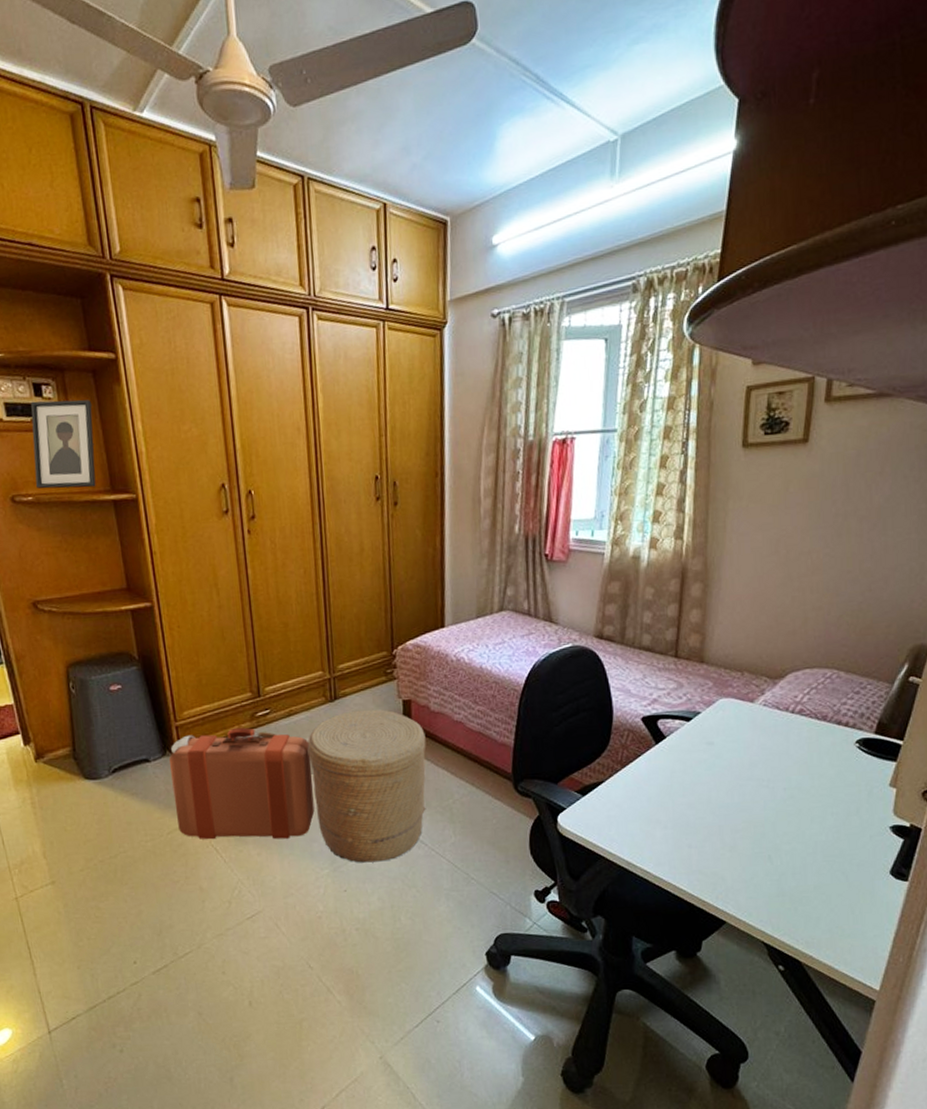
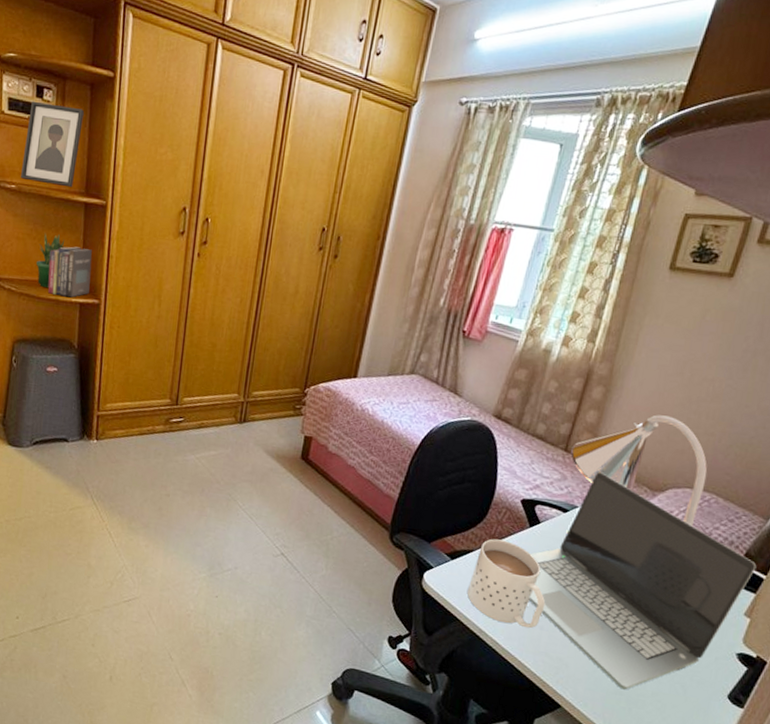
planter: none [72,541,102,601] -> present [35,233,66,287]
books: none [86,549,138,607] -> present [48,246,93,298]
suitcase: present [168,727,315,840] -> none [80,425,213,539]
woven basket: present [307,709,426,863] -> none [205,435,319,578]
mug: none [605,763,689,850] -> present [467,538,546,629]
laptop: none [661,671,892,890] -> present [528,472,757,690]
table lamp: none [682,599,824,708] -> present [571,414,708,527]

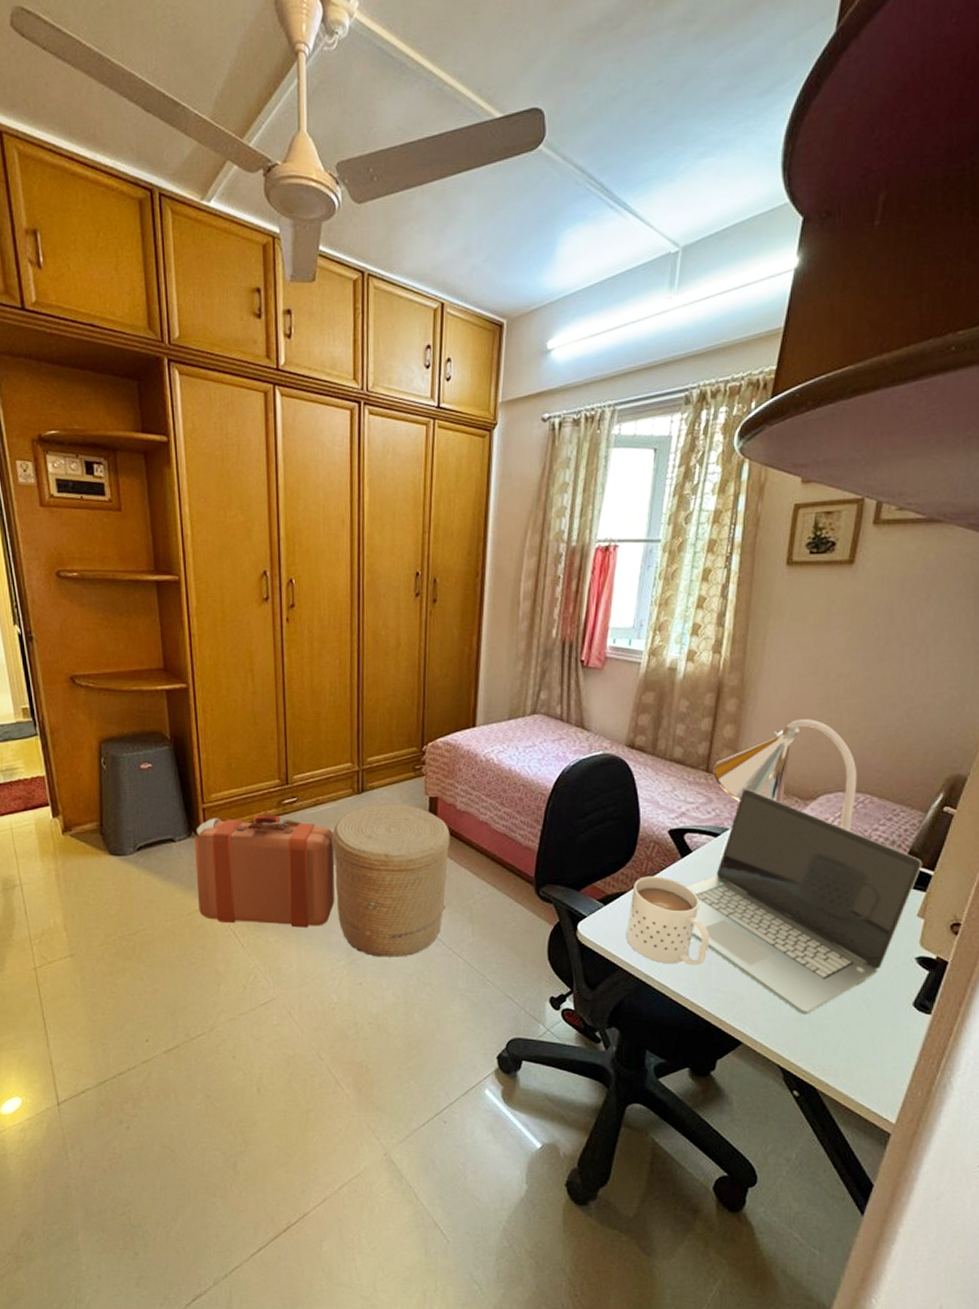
picture frame: present [20,101,85,188] -> none [81,479,142,567]
planter: present [35,233,66,287] -> none [111,619,142,678]
books: present [48,246,93,298] -> none [125,629,174,686]
suitcase: none [80,425,213,539] -> present [193,813,335,928]
woven basket: none [205,435,319,578] -> present [331,804,450,957]

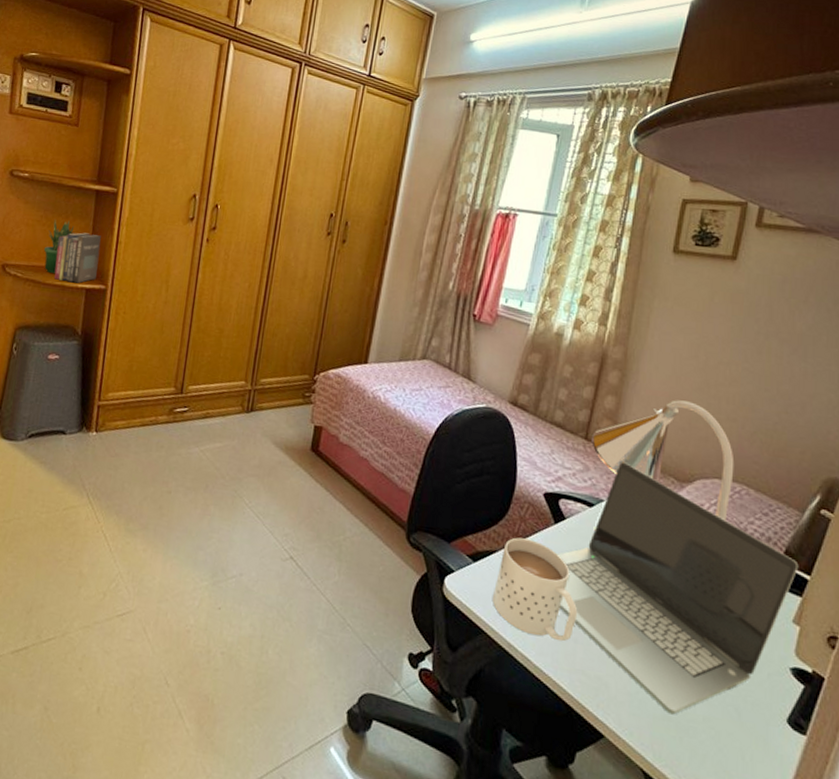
planter: none [111,619,142,678] -> present [43,219,75,273]
books: none [125,629,174,686] -> present [54,232,101,283]
suitcase: present [193,813,335,928] -> none [75,416,218,541]
woven basket: present [331,804,450,957] -> none [208,425,330,586]

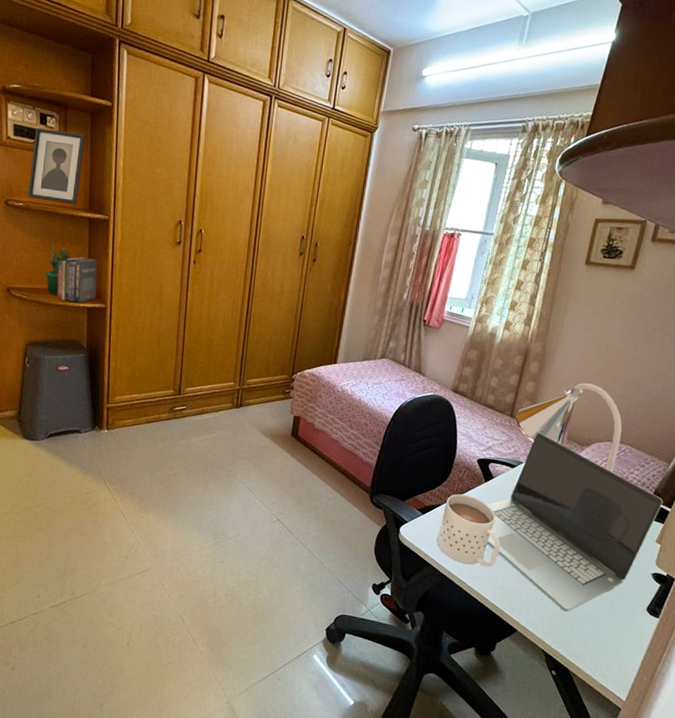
picture frame: none [33,95,101,176] -> present [27,127,86,205]

